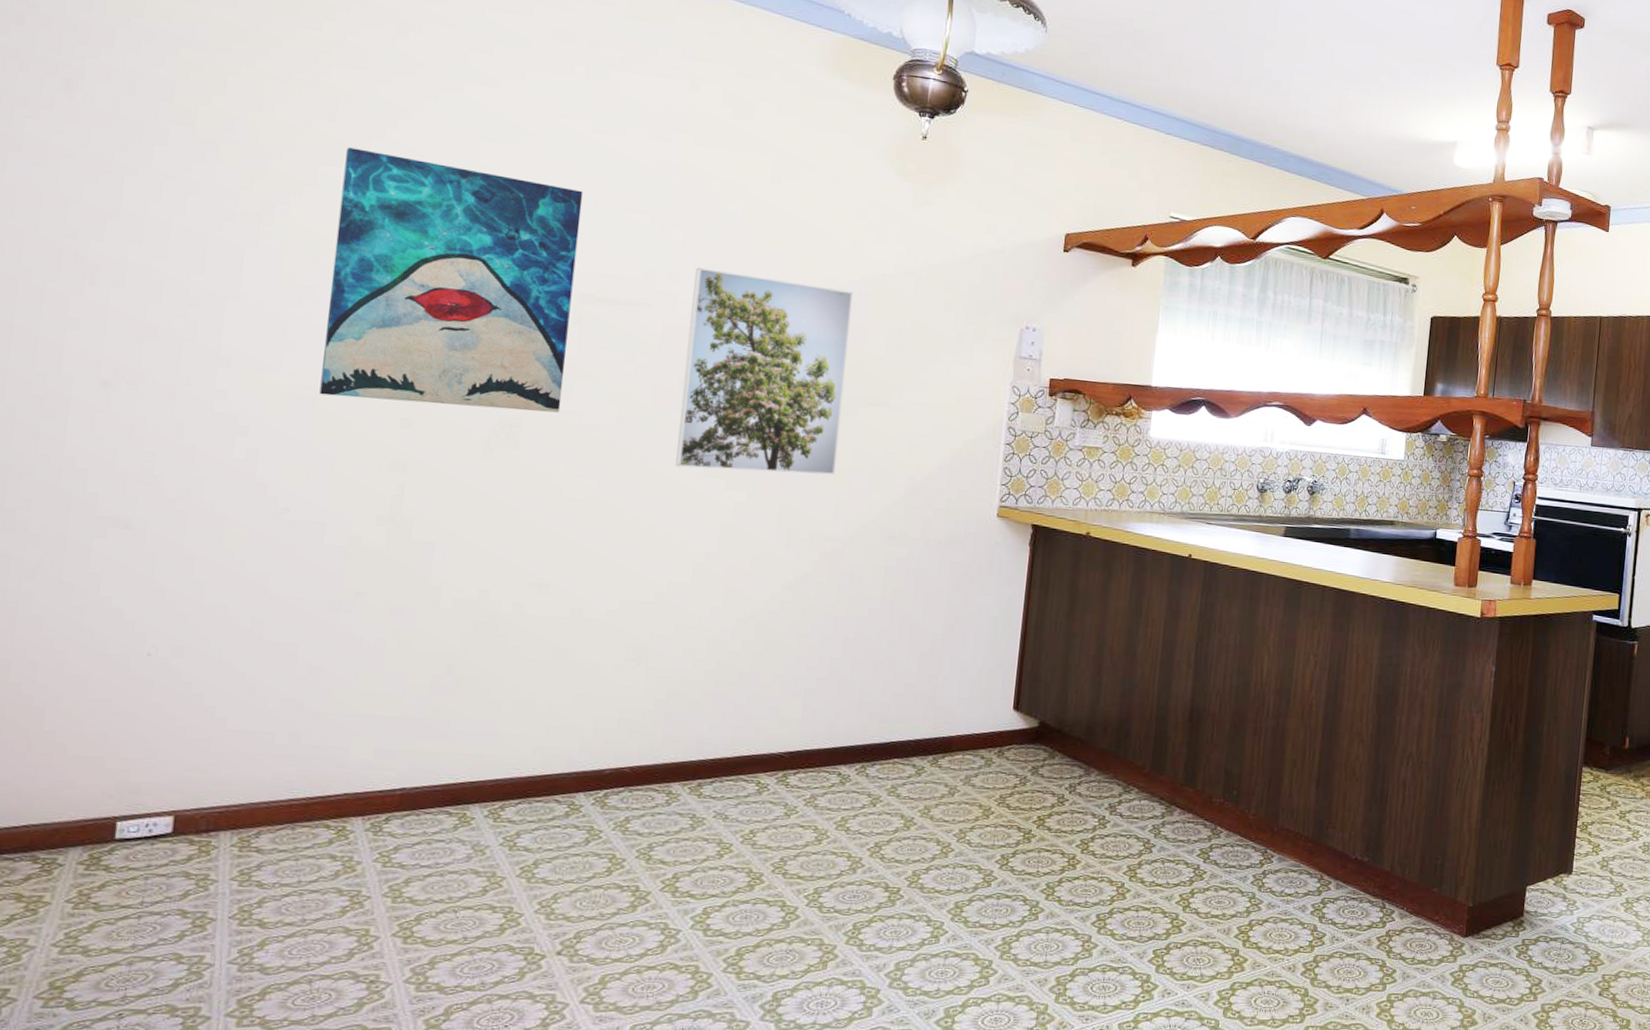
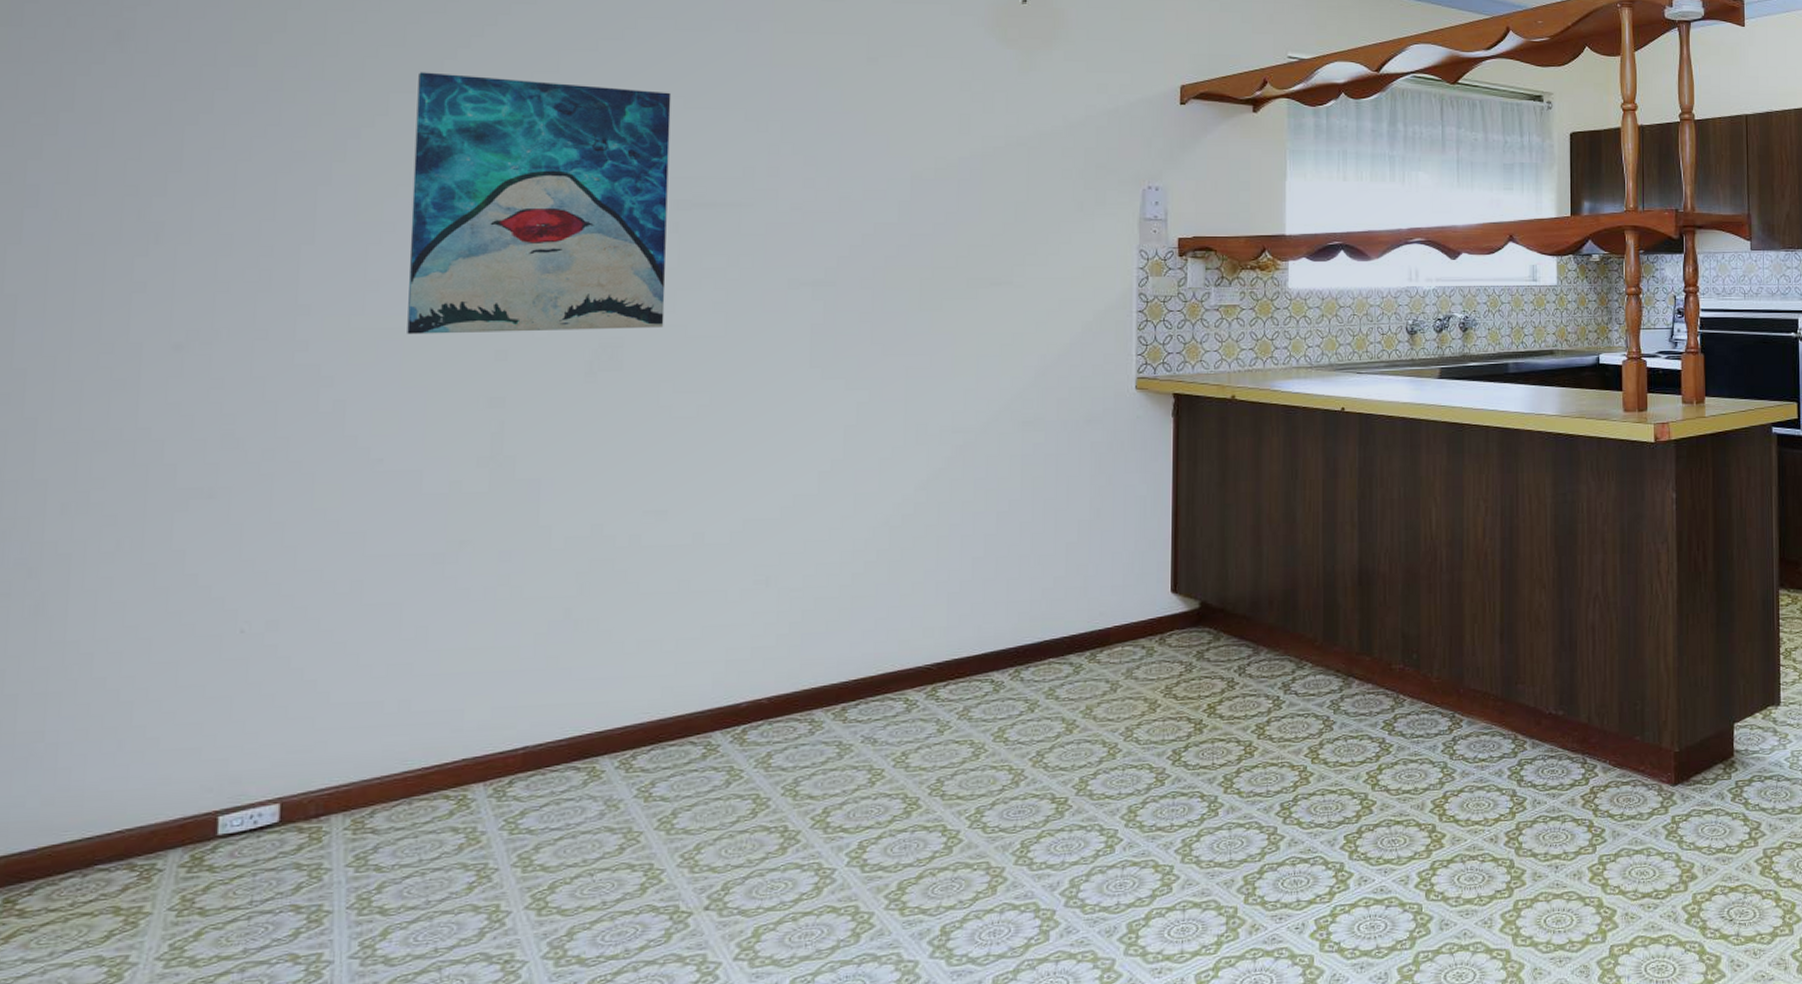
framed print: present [675,267,853,475] -> none [791,159,964,372]

